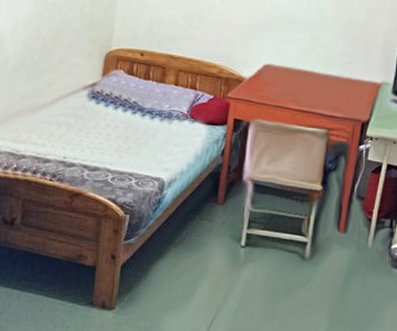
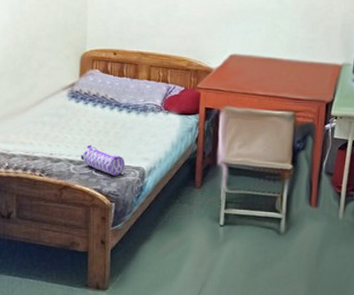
pencil case: none [96,150,144,186] -> present [81,144,125,176]

